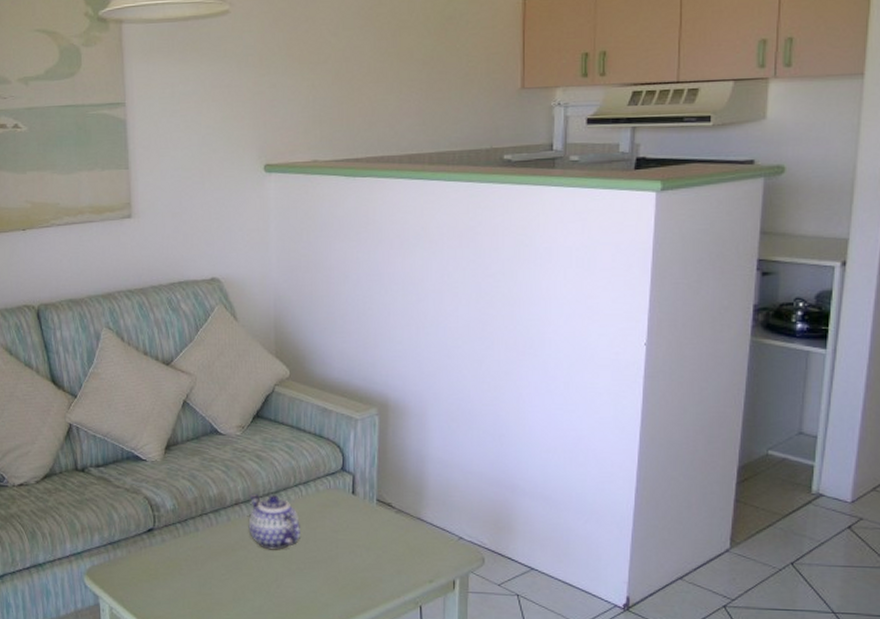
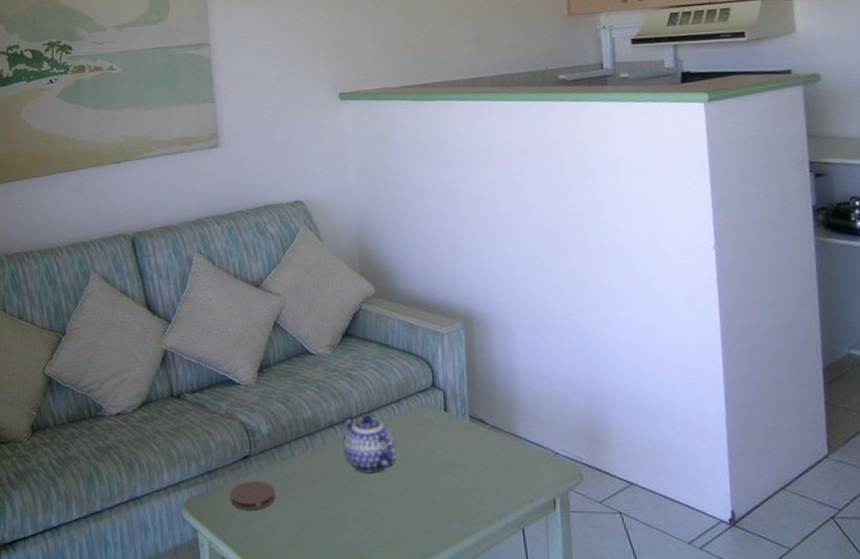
coaster: none [133,553,178,580] -> present [230,481,275,510]

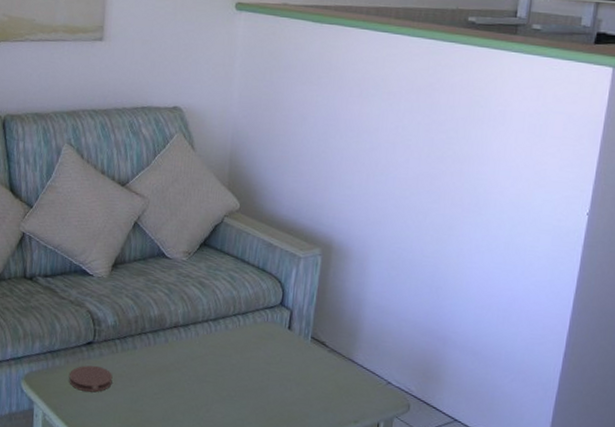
teapot: present [343,414,396,474] -> none [184,318,235,376]

